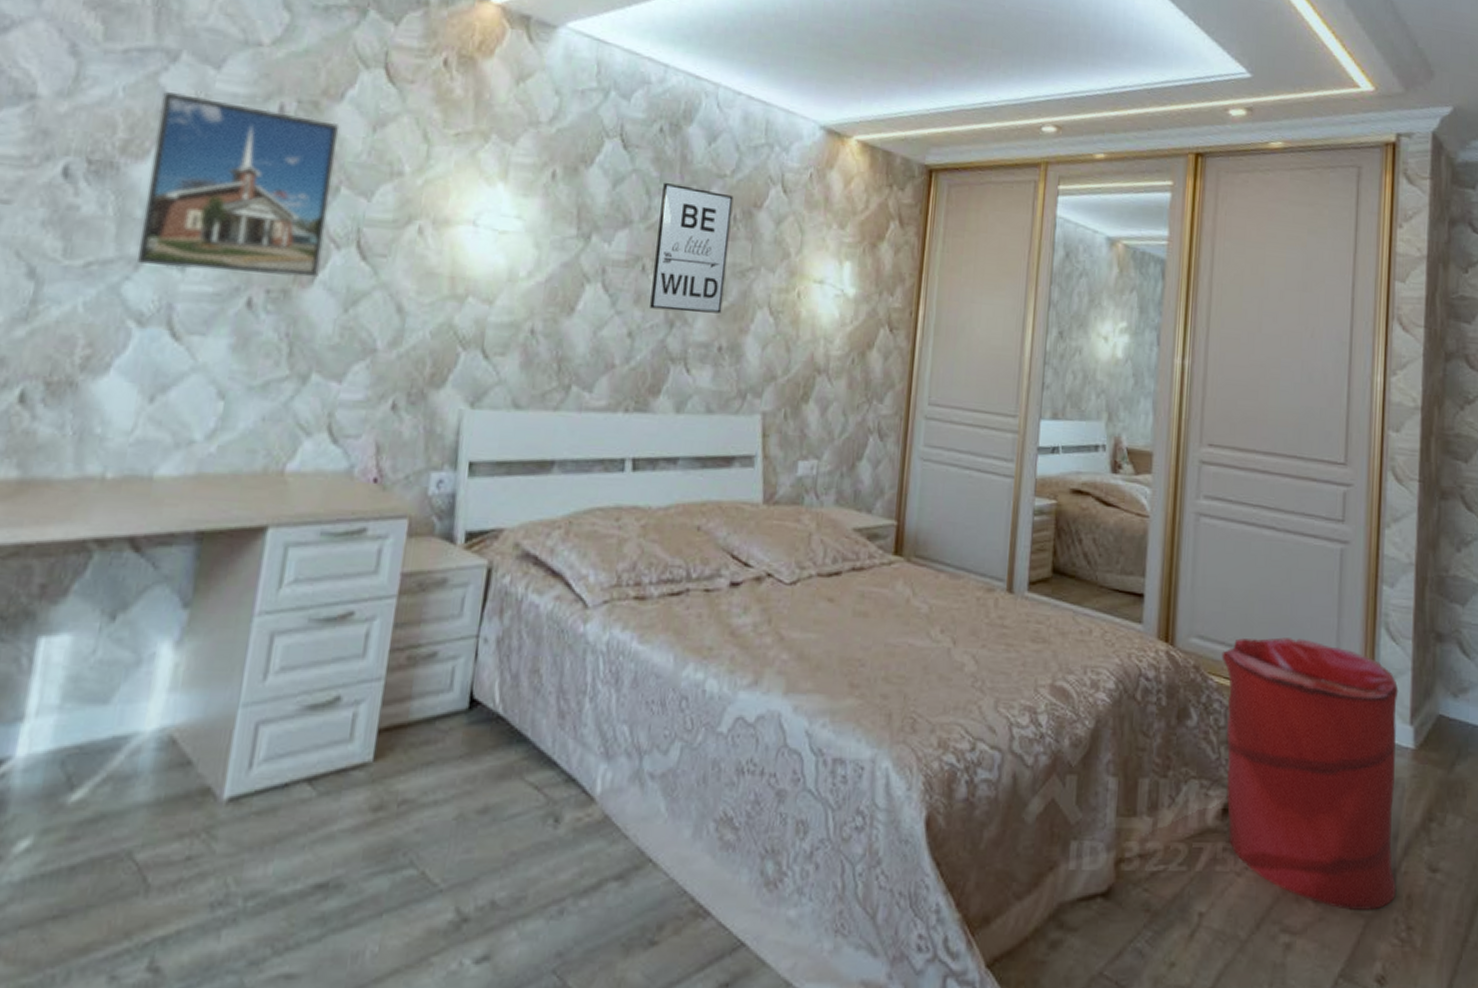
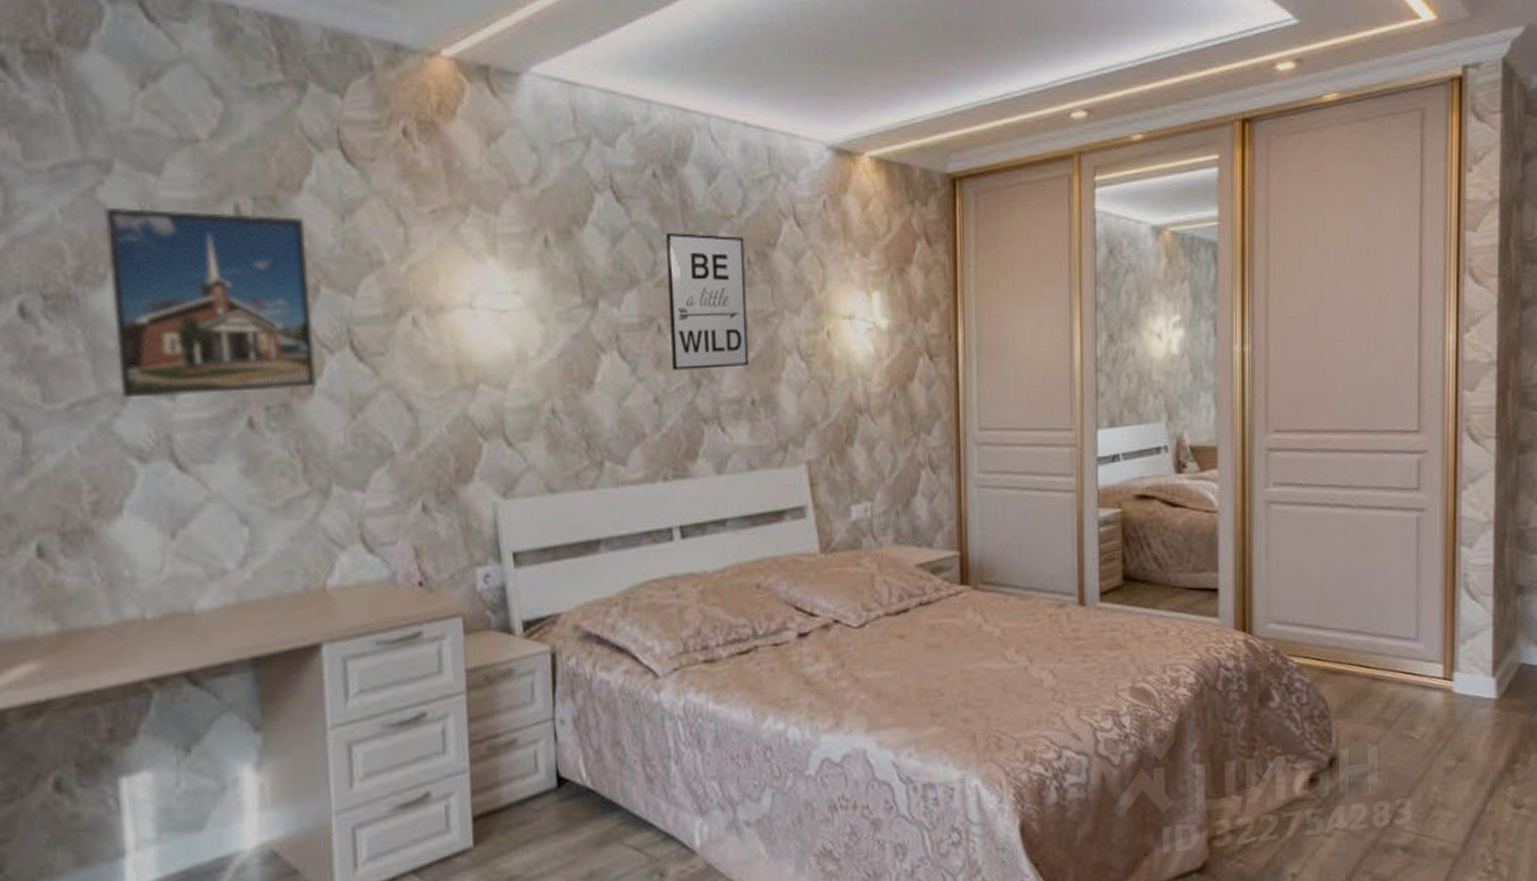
laundry hamper: present [1221,637,1399,910] -> none [1300,609,1482,853]

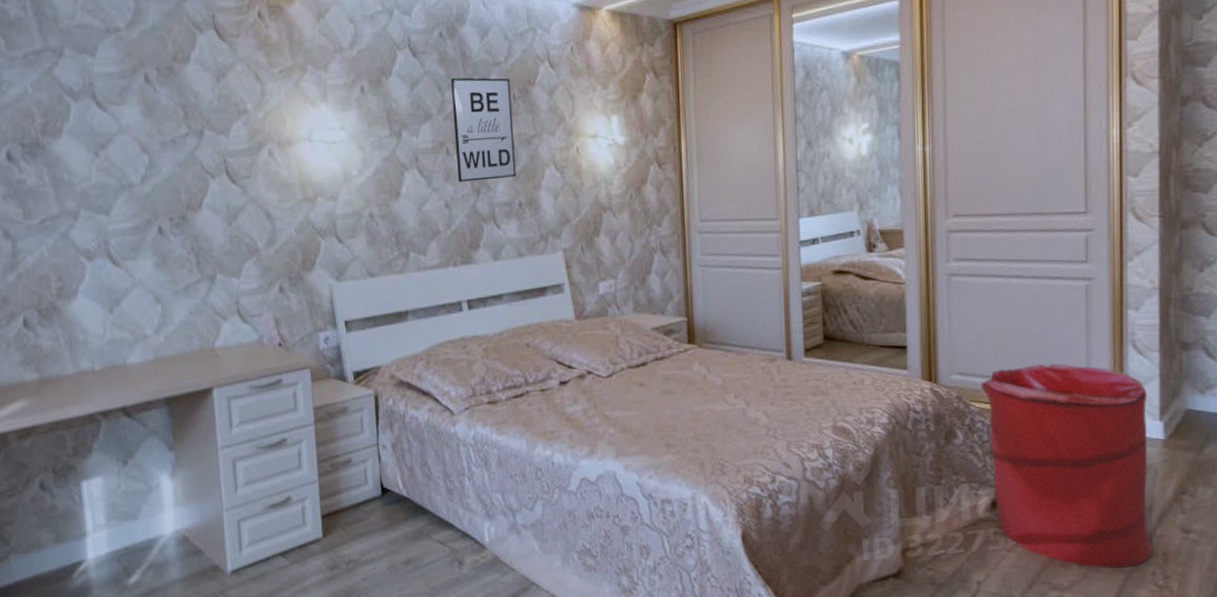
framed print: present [105,208,317,398] -> none [59,80,204,214]
laundry hamper: none [1300,609,1482,853] -> present [981,363,1152,568]

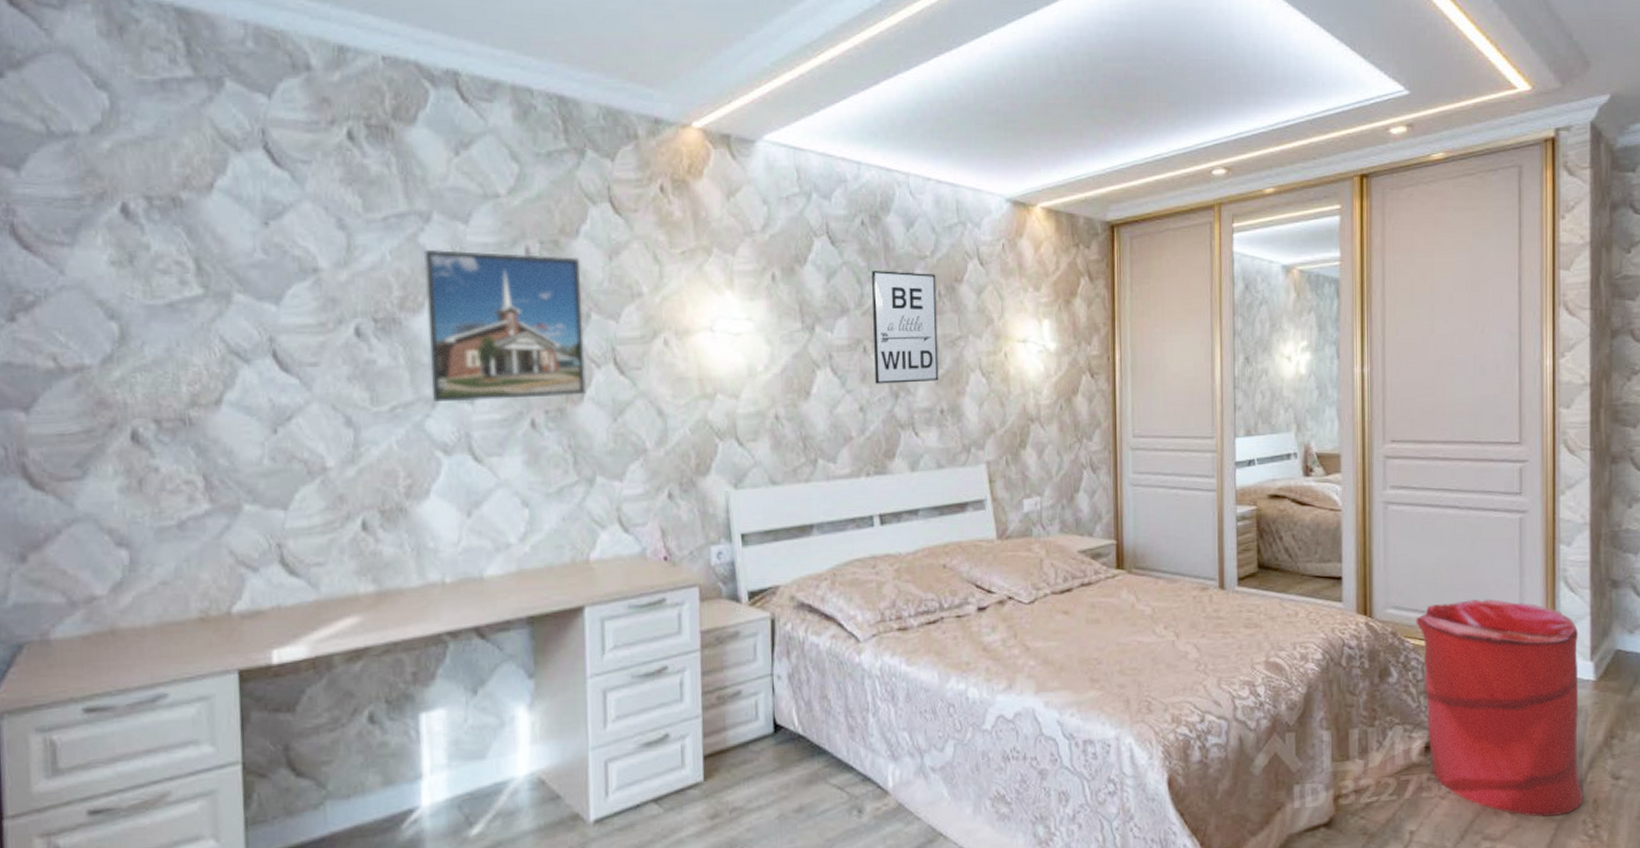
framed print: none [59,80,204,214] -> present [424,250,586,402]

